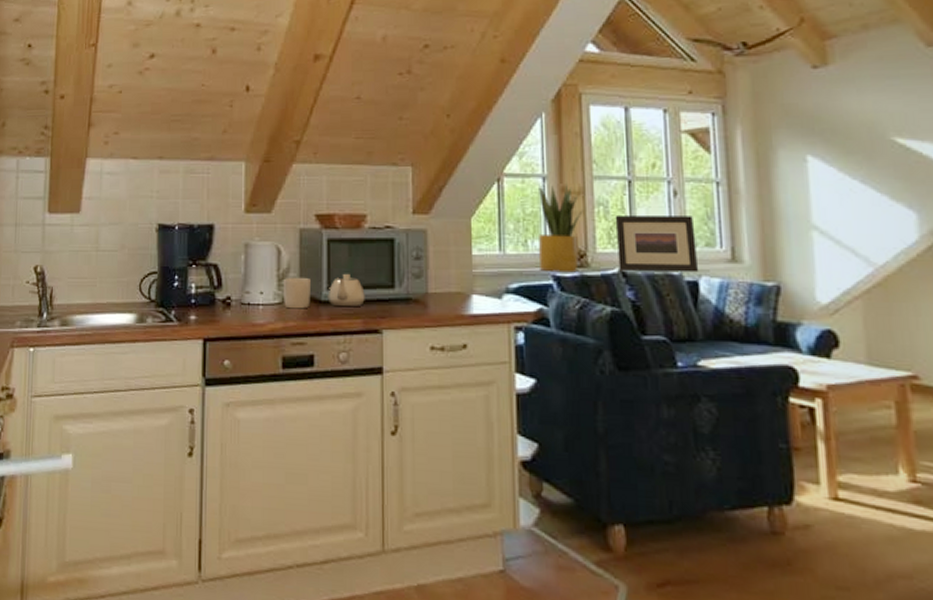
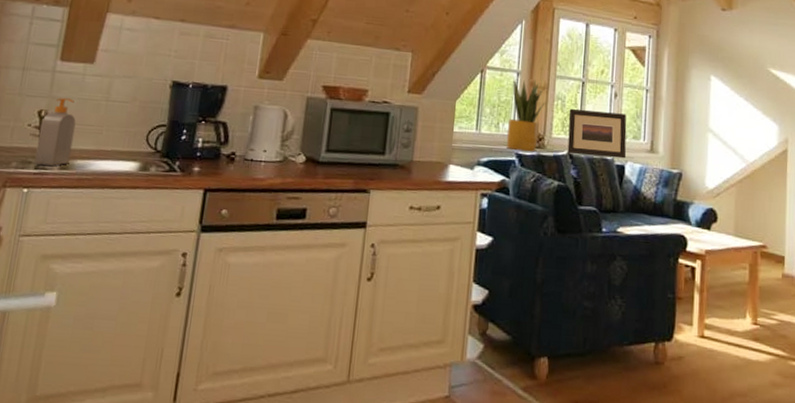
soap bottle: none [36,252,70,324] -> present [34,98,76,167]
mug: present [283,277,312,309] -> none [284,139,313,168]
teapot: present [325,273,365,307] -> none [323,139,359,169]

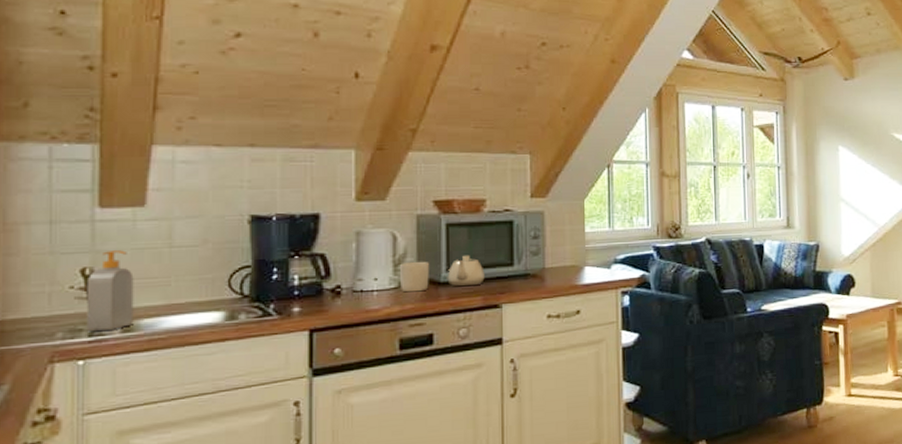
mug: none [284,139,313,168] -> present [399,261,430,293]
teapot: none [323,139,359,169] -> present [444,254,485,287]
planter: present [507,79,546,152] -> none [642,169,678,244]
picture frame: present [567,108,627,159] -> none [703,193,764,240]

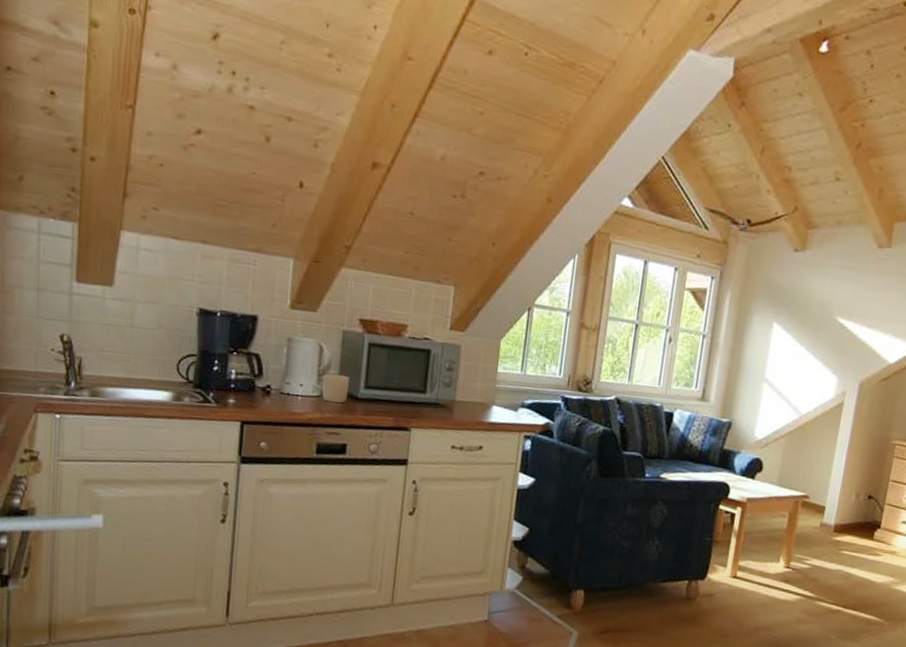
soap bottle: present [86,250,134,332] -> none [63,322,101,393]
teapot: present [444,254,485,287] -> none [361,375,399,406]

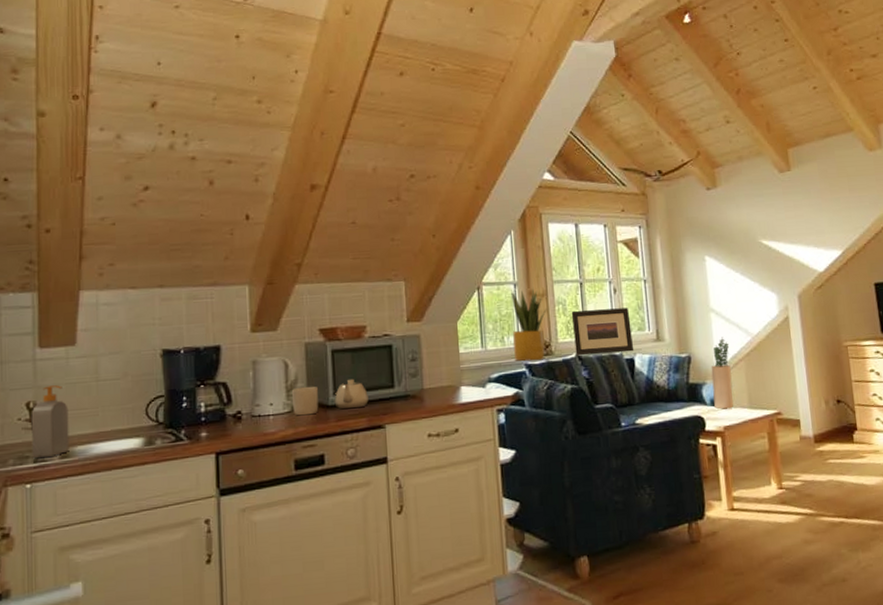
soap bottle: none [63,322,101,393] -> present [31,385,70,458]
teapot: none [361,375,399,406] -> present [331,378,369,410]
planter: none [552,319,595,396] -> present [511,288,547,362]
picture frame: none [615,352,680,406] -> present [571,307,634,356]
vase: none [743,409,775,482] -> present [711,337,734,410]

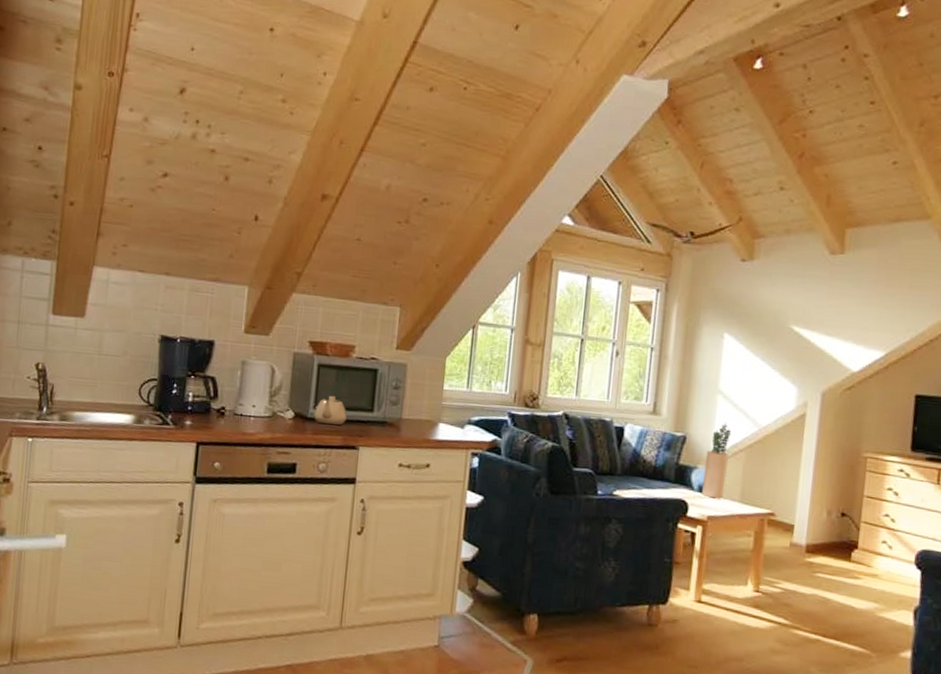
soap bottle: present [31,385,70,458] -> none [36,351,72,418]
mug: present [291,386,319,416] -> none [273,394,301,424]
planter: present [511,288,547,362] -> none [499,336,541,412]
picture frame: present [571,307,634,356] -> none [563,367,628,420]

